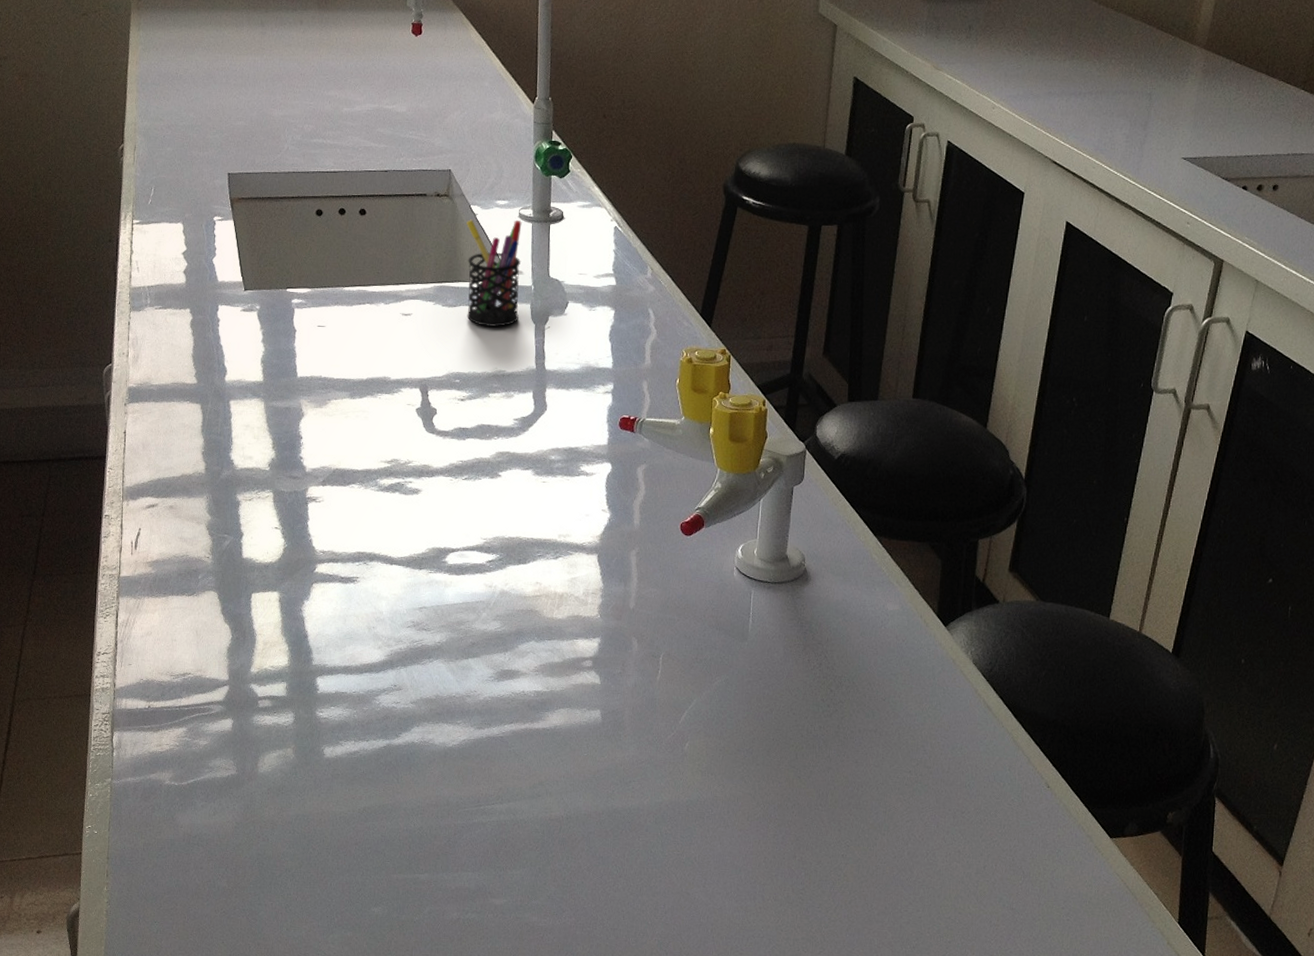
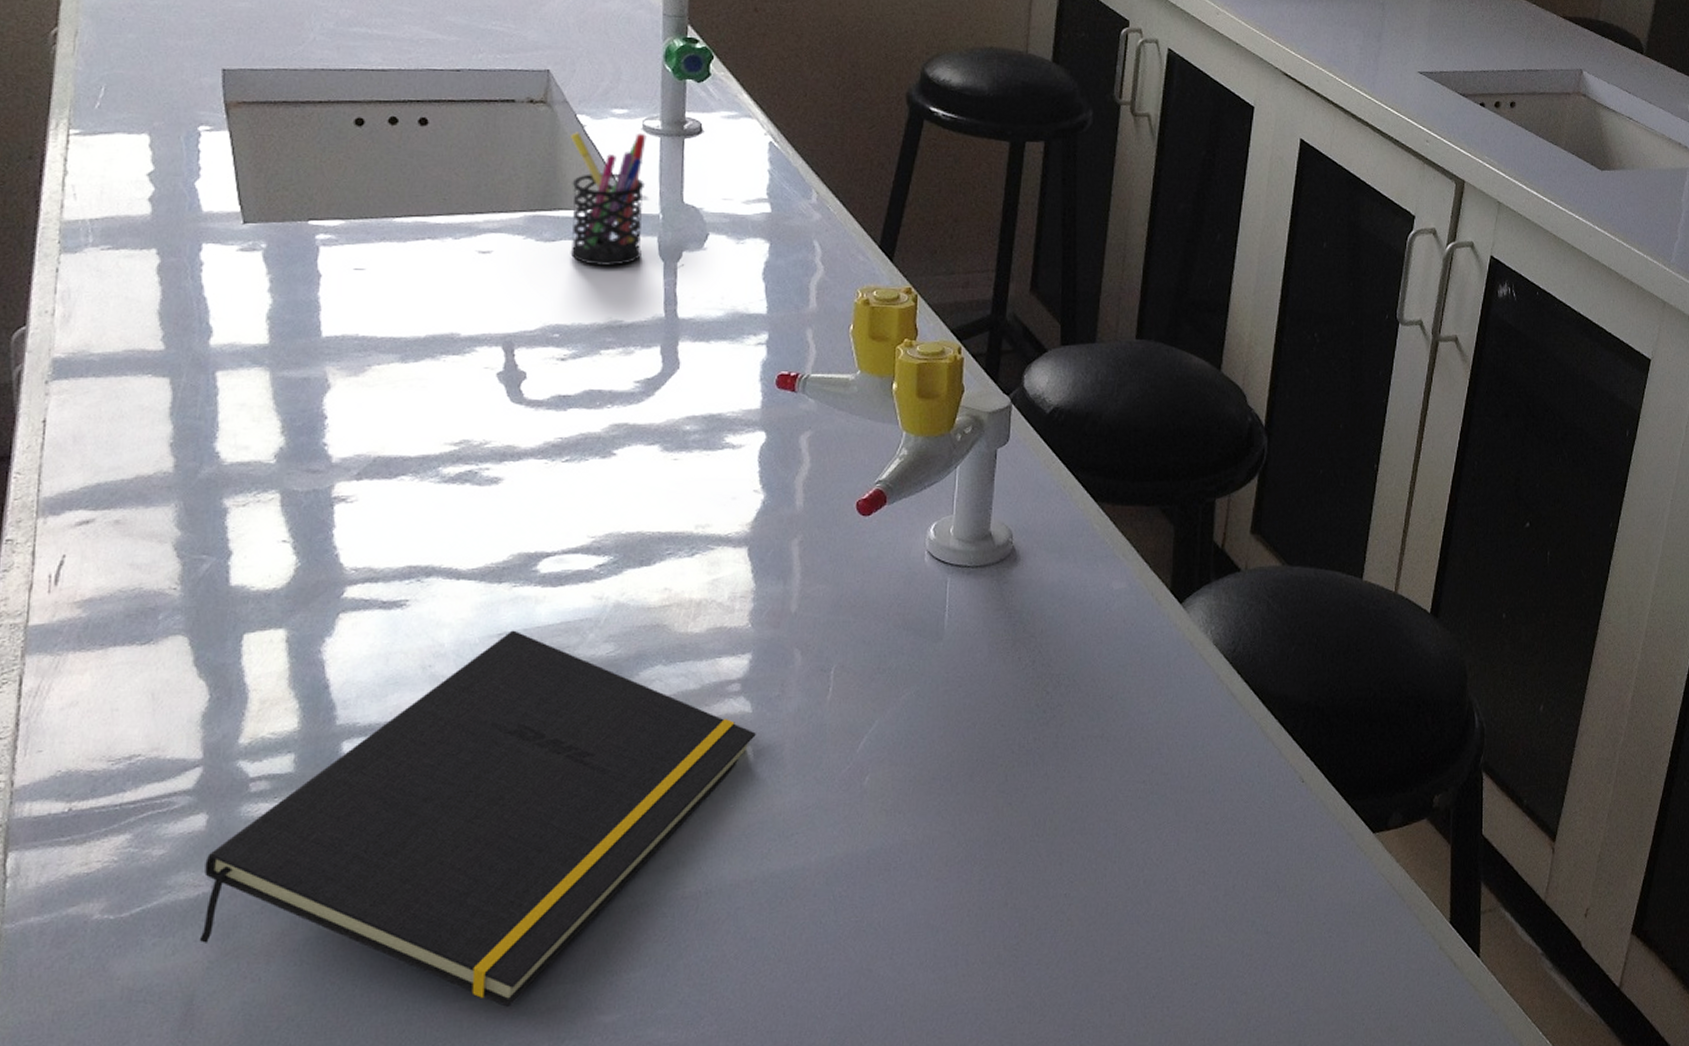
notepad: none [230,606,603,883] -> present [199,630,756,1007]

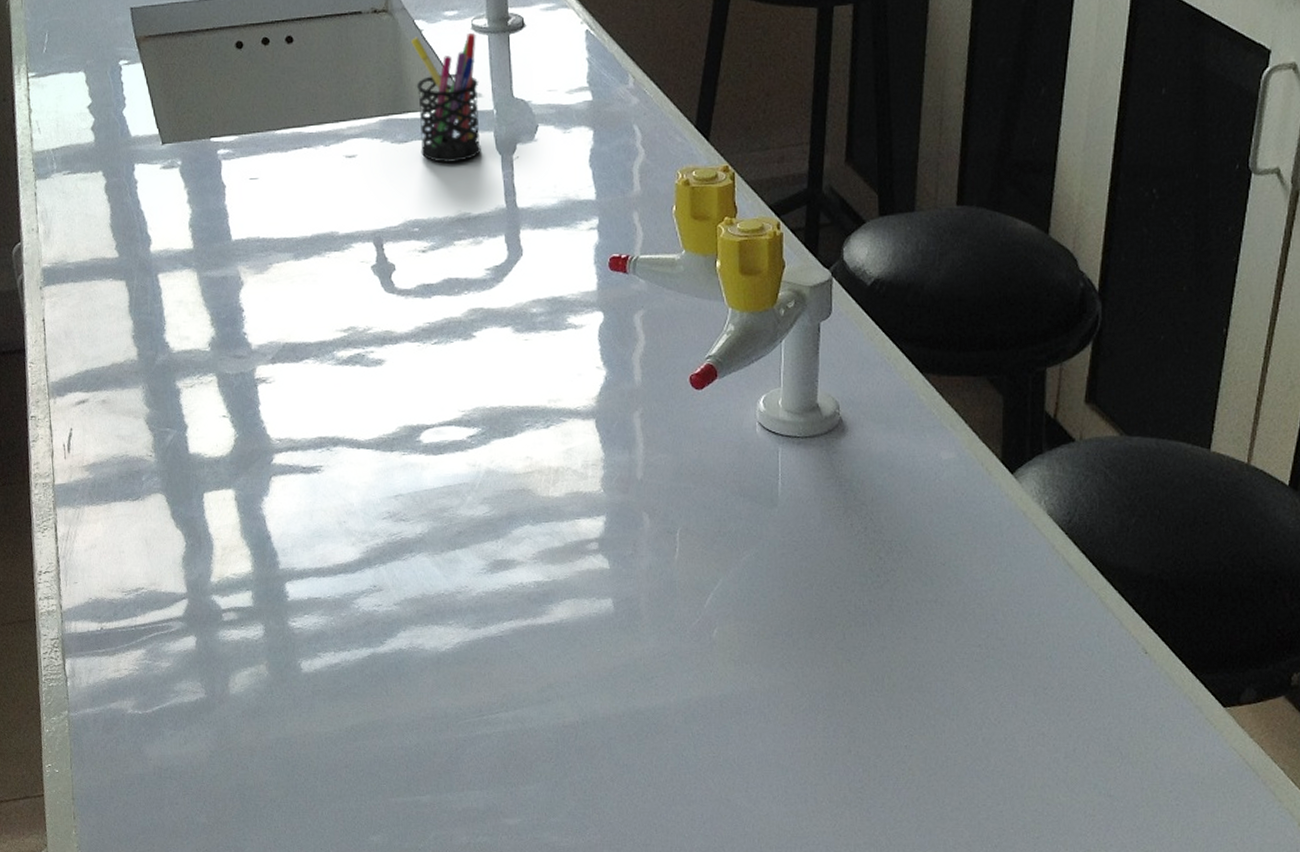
notepad: present [199,630,756,1007] -> none [199,492,615,805]

